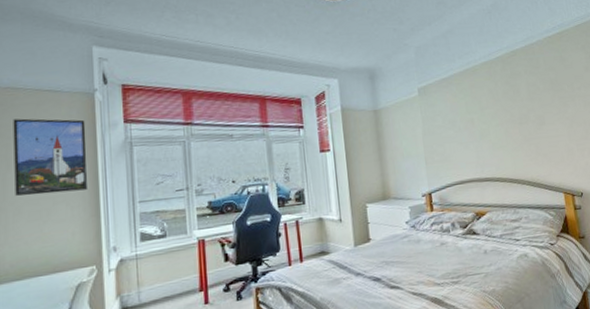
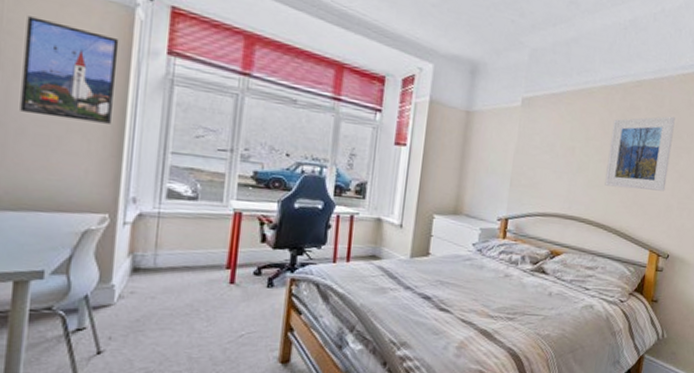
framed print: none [500,73,562,145] -> present [604,116,675,191]

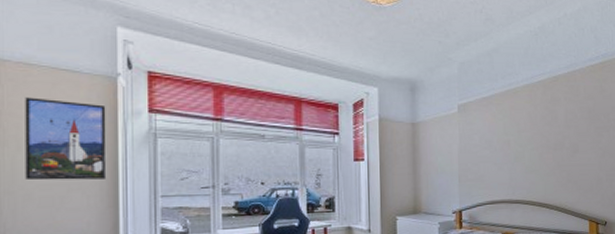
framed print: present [604,116,675,191] -> none [538,102,594,170]

